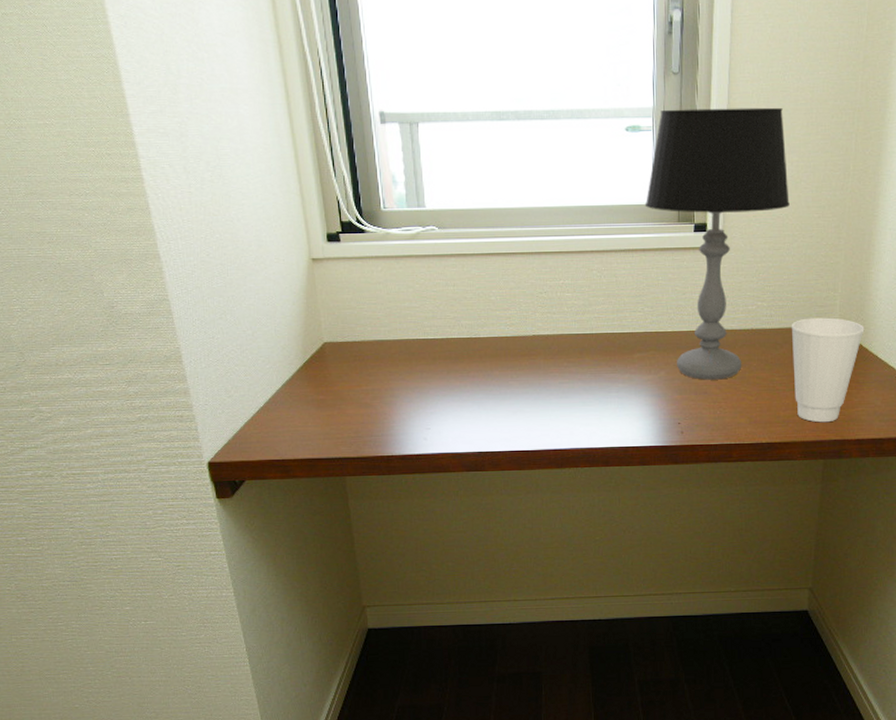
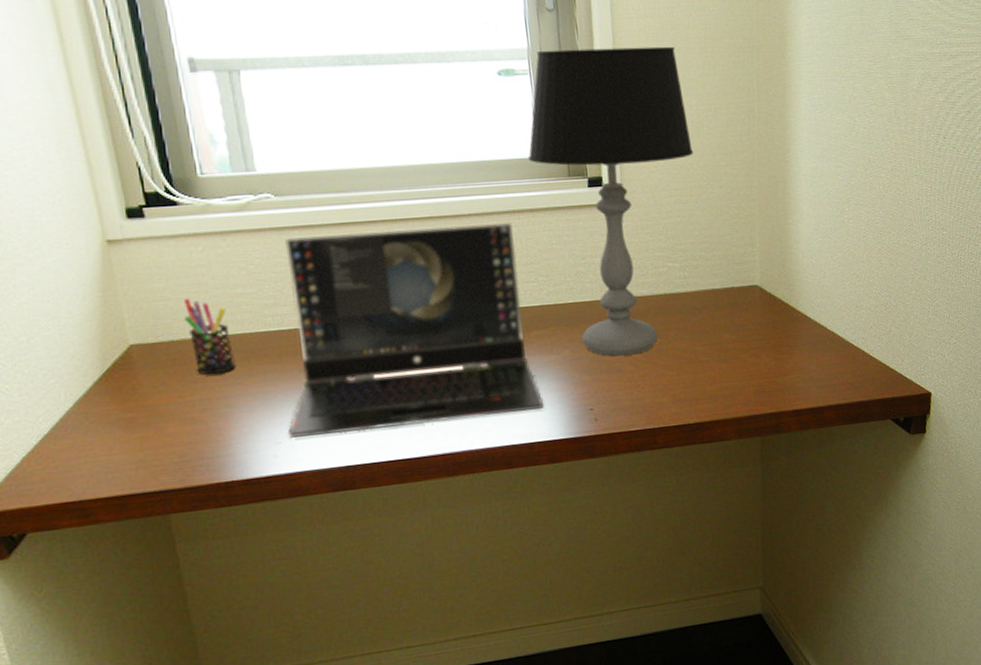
pen holder: none [365,309,401,371] -> present [184,299,237,376]
laptop computer: none [437,260,640,427] -> present [285,223,544,439]
cup: present [791,317,865,423] -> none [708,275,790,395]

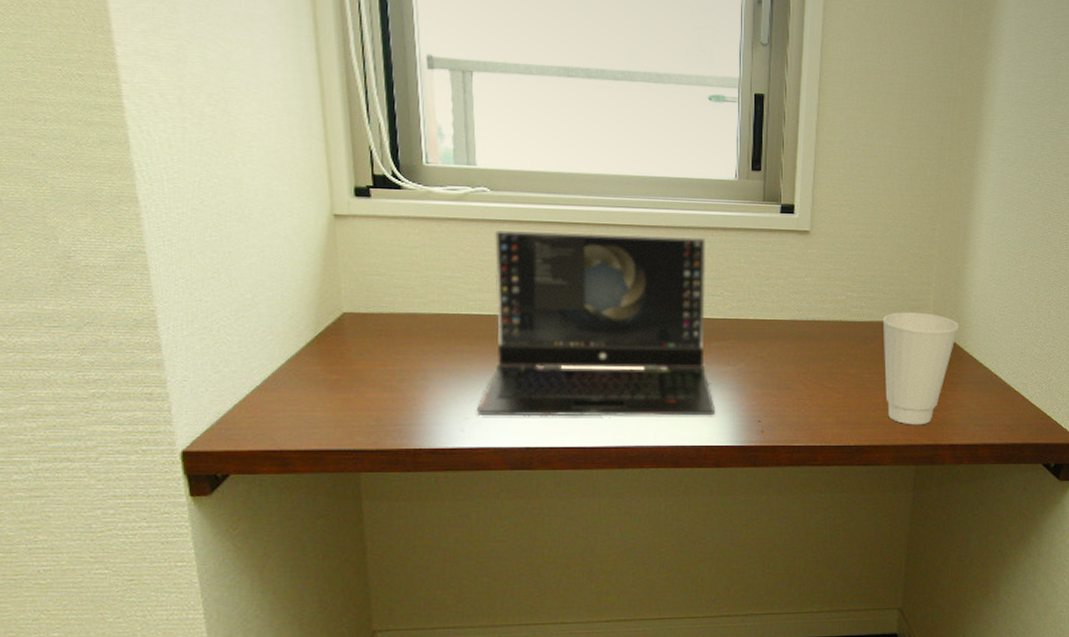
pen holder: present [184,299,237,376] -> none [395,276,437,349]
table lamp: present [527,46,693,357] -> none [727,81,883,375]
cup: none [708,275,790,395] -> present [882,312,959,425]

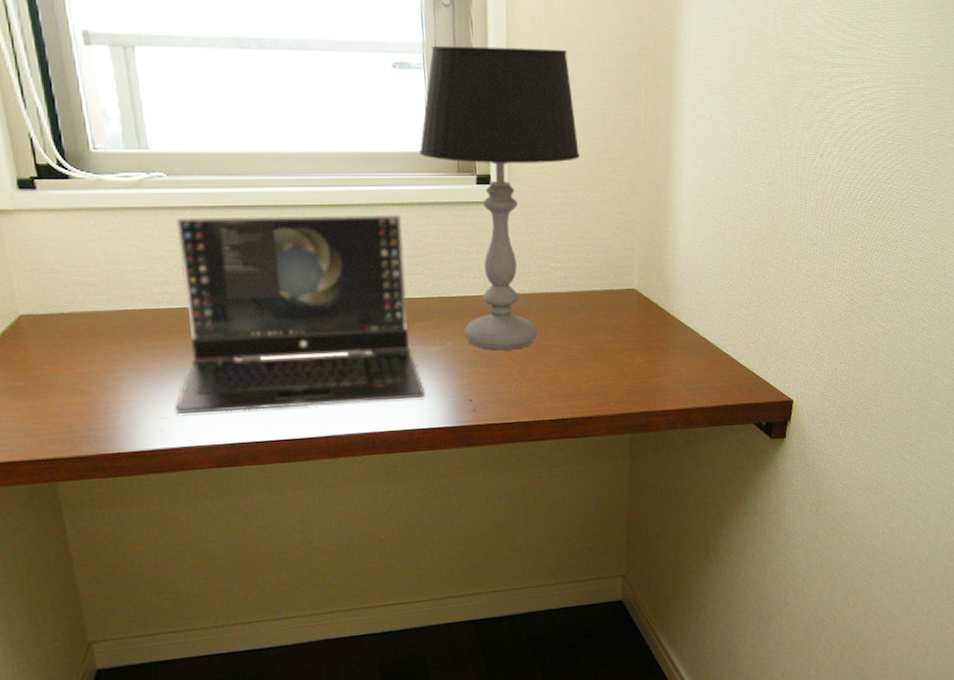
table lamp: none [727,81,883,375] -> present [418,45,580,351]
cup: present [882,312,959,425] -> none [588,279,665,394]

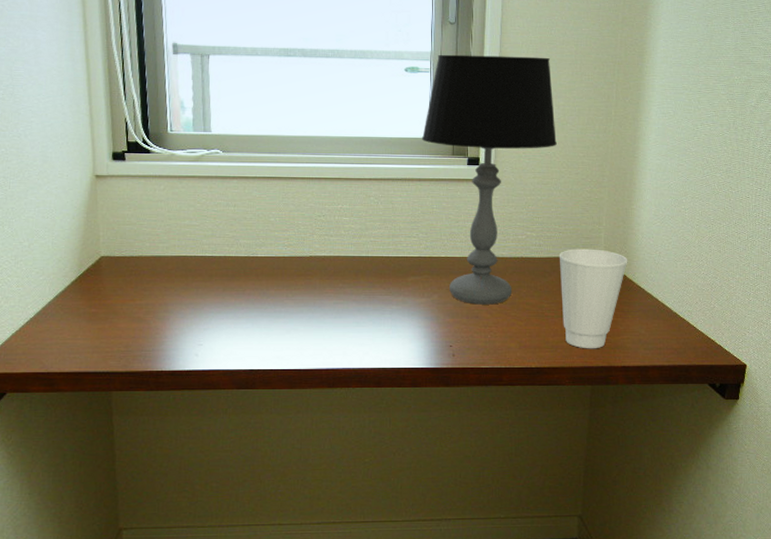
laptop computer: present [176,215,425,415] -> none [209,185,412,343]
cup: none [588,279,665,394] -> present [559,249,628,349]

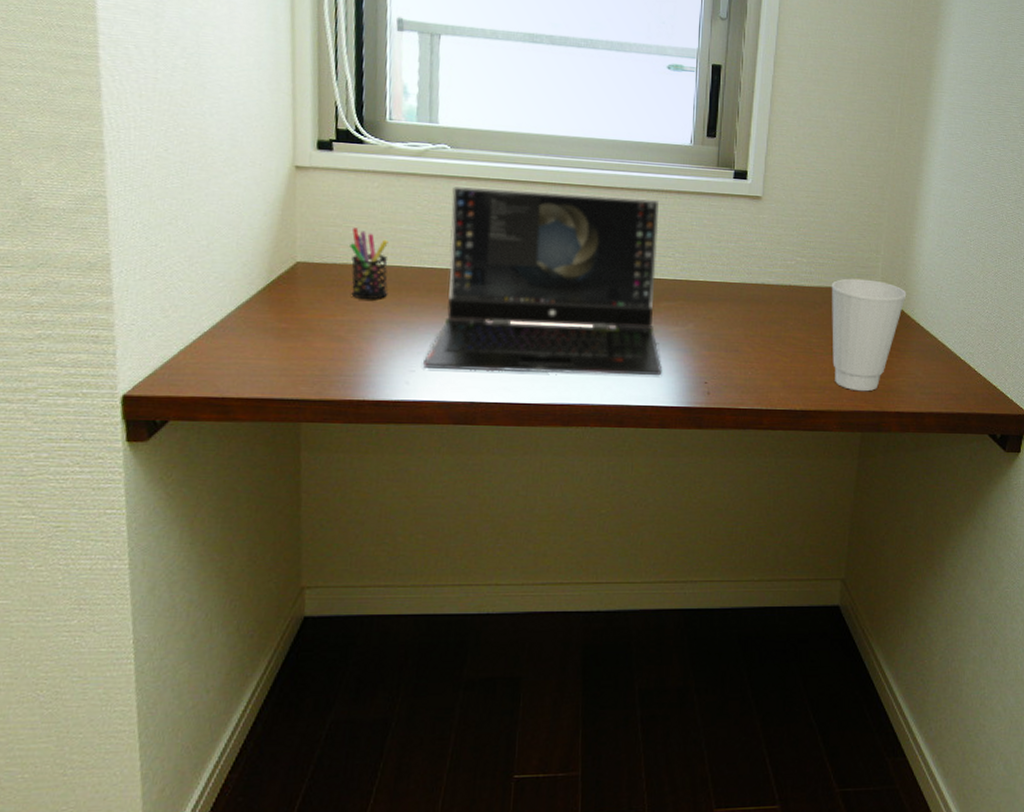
pen holder: none [143,225,177,286] -> present [350,228,389,300]
laptop computer: none [209,185,412,343] -> present [423,187,662,376]
table lamp: present [421,54,557,305] -> none [682,53,834,337]

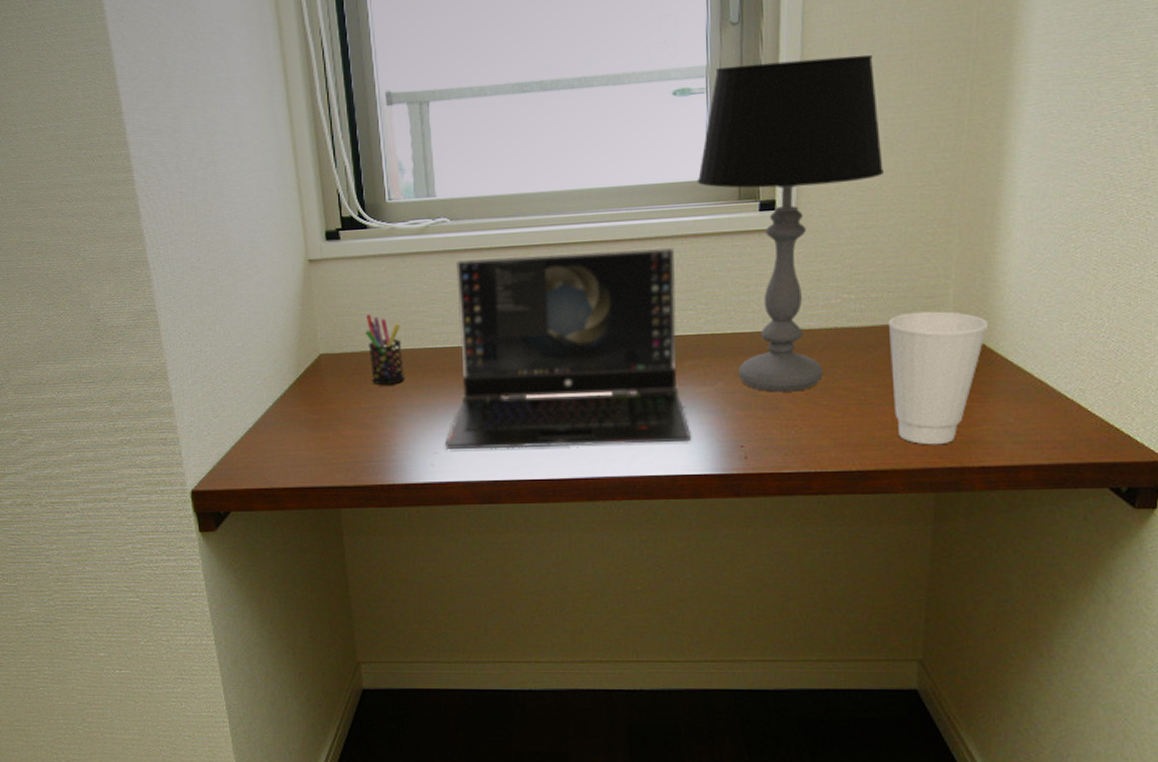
table lamp: none [682,53,834,337] -> present [697,54,884,392]

